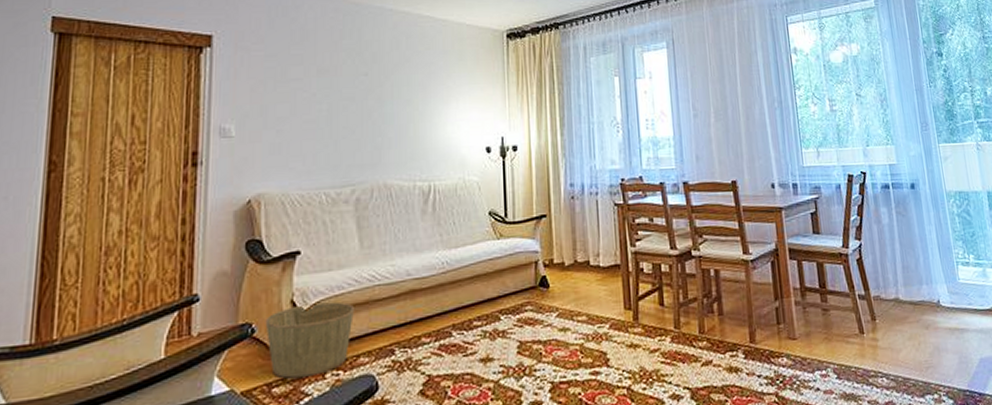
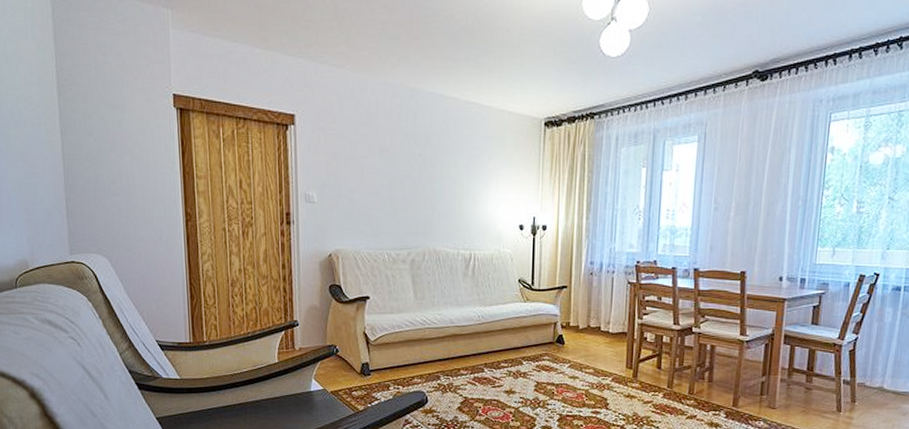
basket: present [265,301,355,379] -> none [345,336,411,387]

